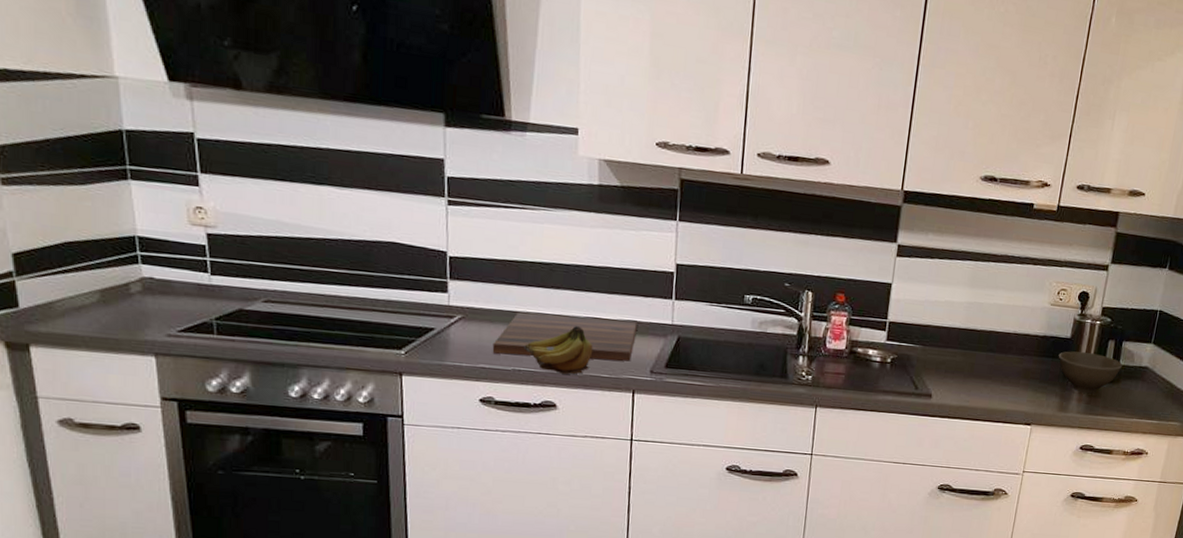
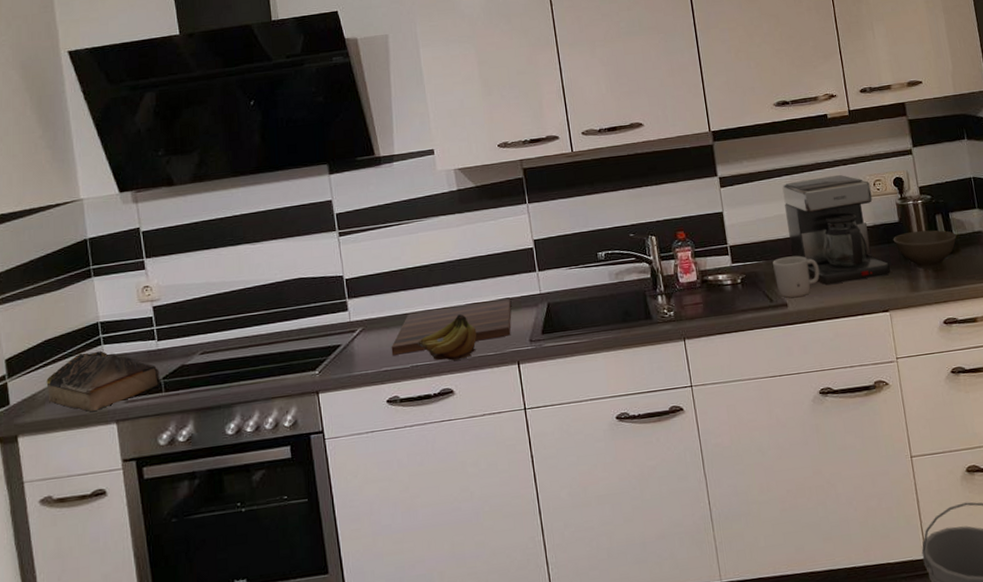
bread loaf: none [66,267,213,337] -> present [46,350,161,412]
mug: none [926,346,975,391] -> present [772,255,820,298]
coffee maker: none [951,269,1054,389] -> present [782,175,891,285]

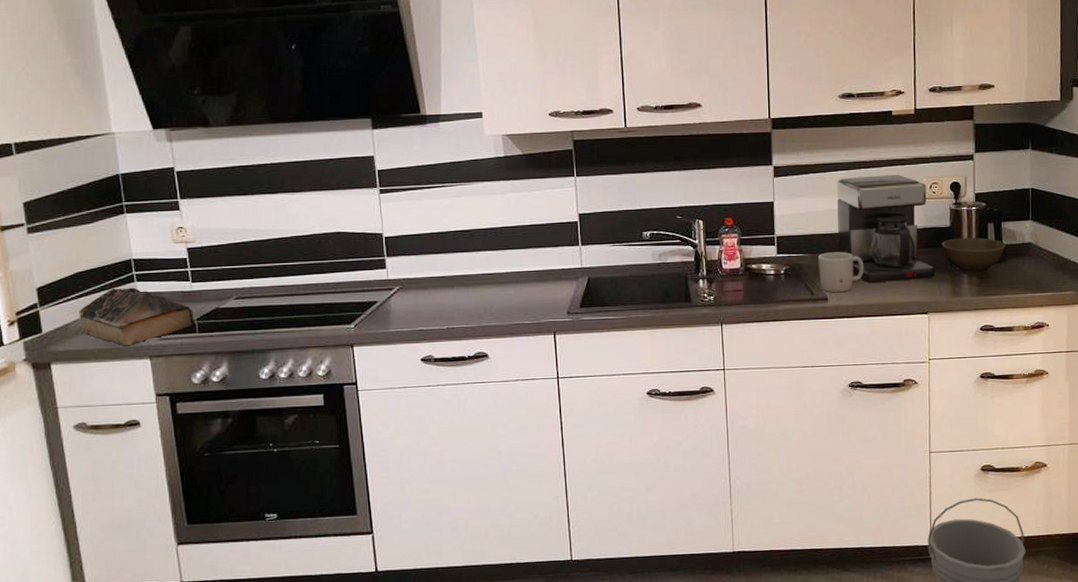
cutting board: present [391,297,511,355] -> none [428,269,551,316]
fruit: present [418,314,477,361] -> none [455,281,515,326]

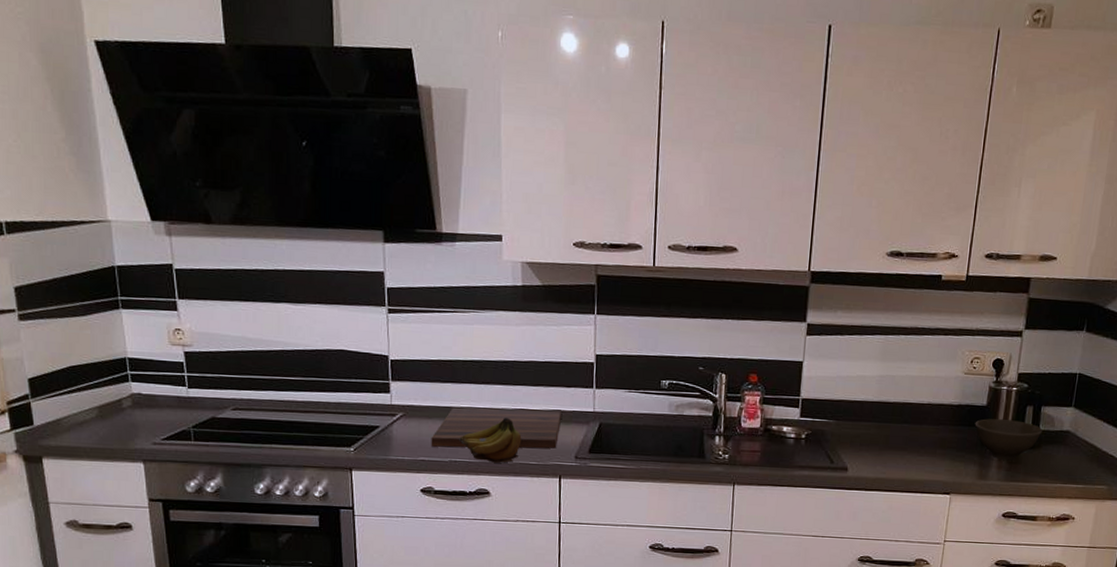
bread loaf: present [79,287,195,345] -> none [71,386,190,447]
cutting board: none [428,269,551,316] -> present [431,407,561,449]
fruit: none [455,281,515,326] -> present [459,418,522,463]
mug: present [818,252,864,293] -> none [841,420,890,464]
coffee maker: present [837,175,935,283] -> none [865,343,967,458]

